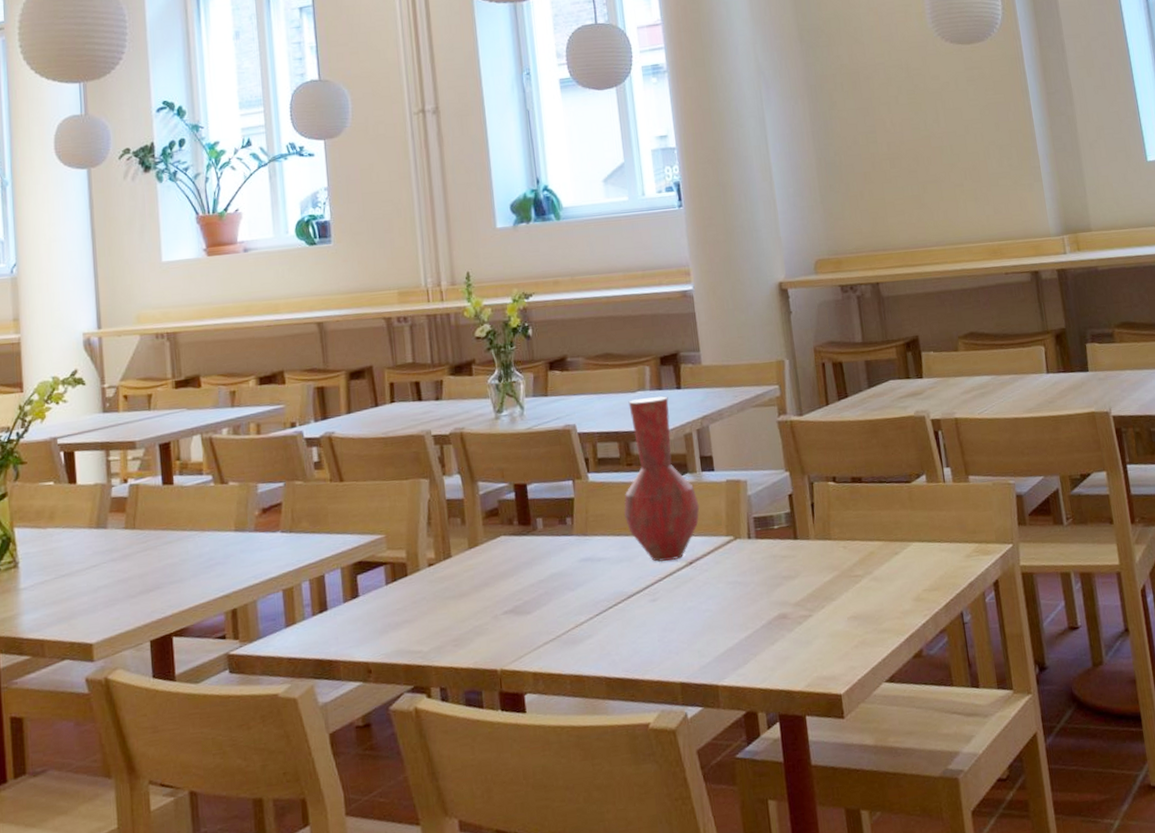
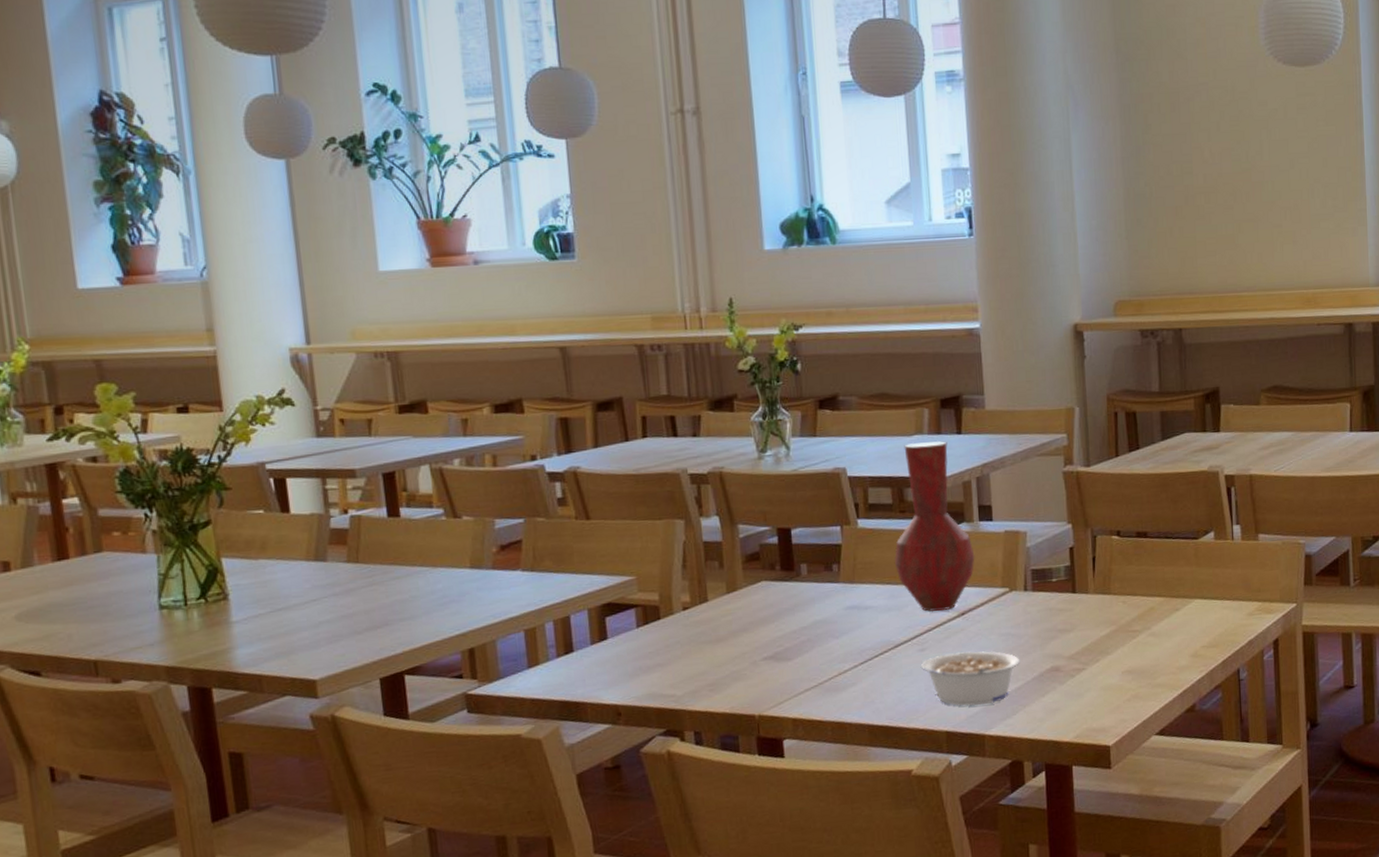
legume: none [653,600,748,656] -> present [921,651,1020,706]

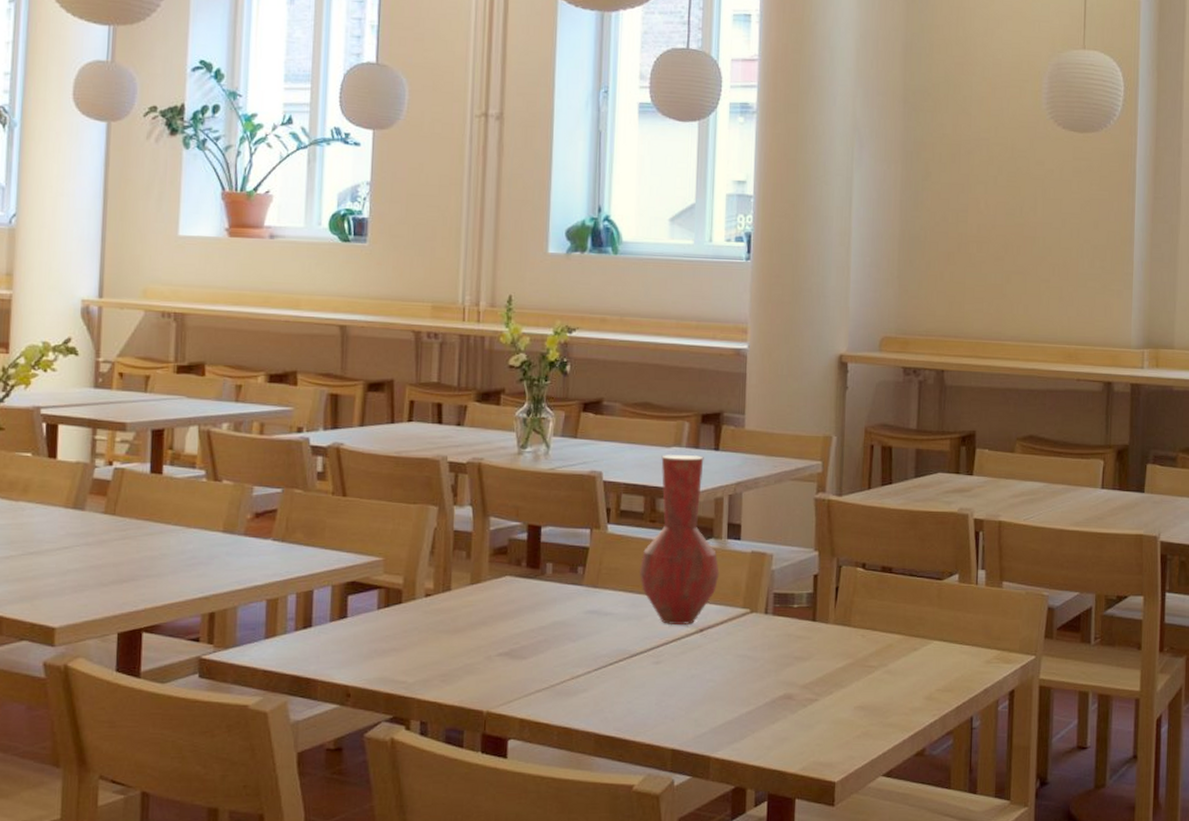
legume: present [921,651,1020,706] -> none [654,669,754,726]

